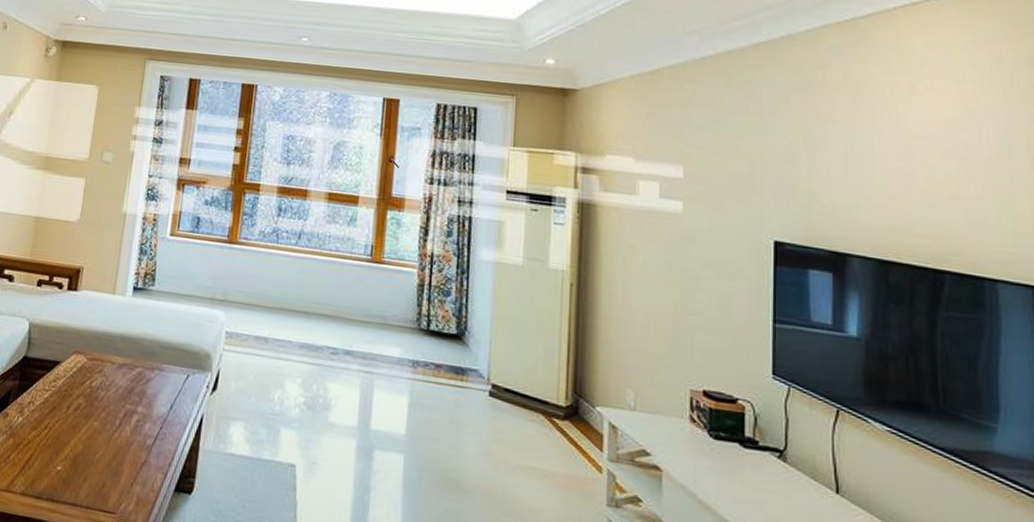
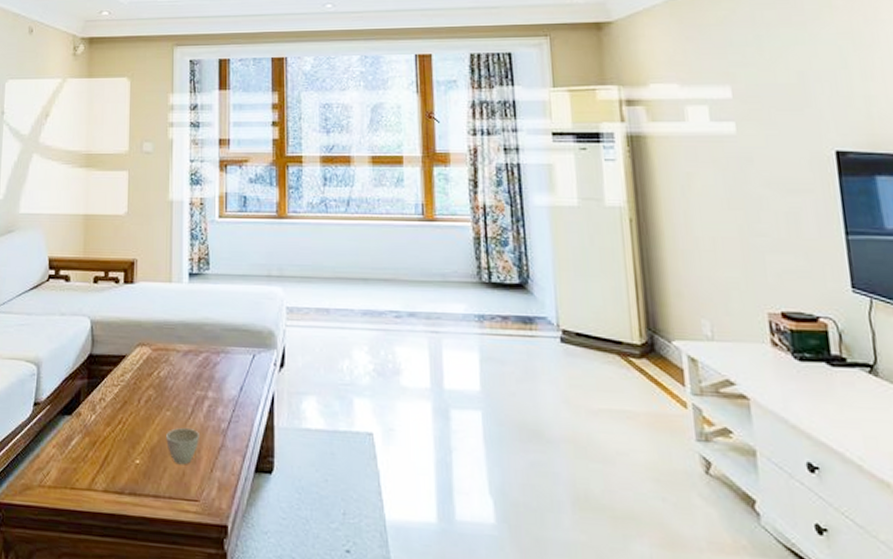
cup: none [90,439,124,477] -> present [166,427,199,465]

